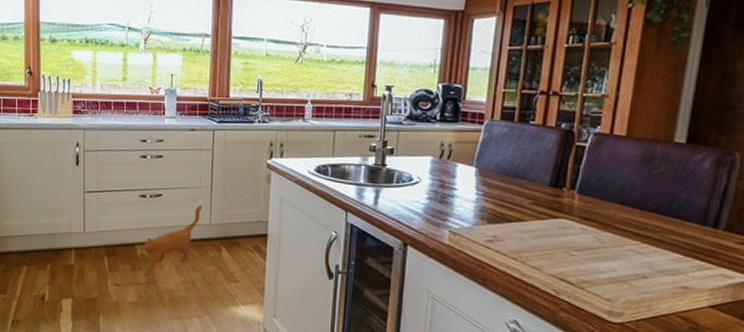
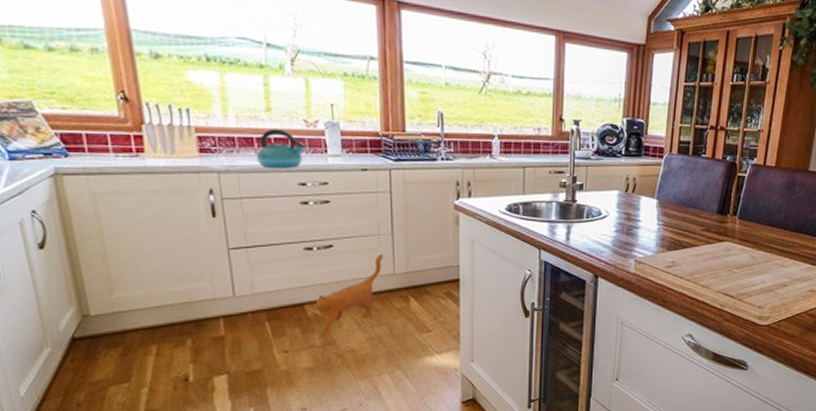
kettle: none [112,95,150,128] -> present [256,128,307,170]

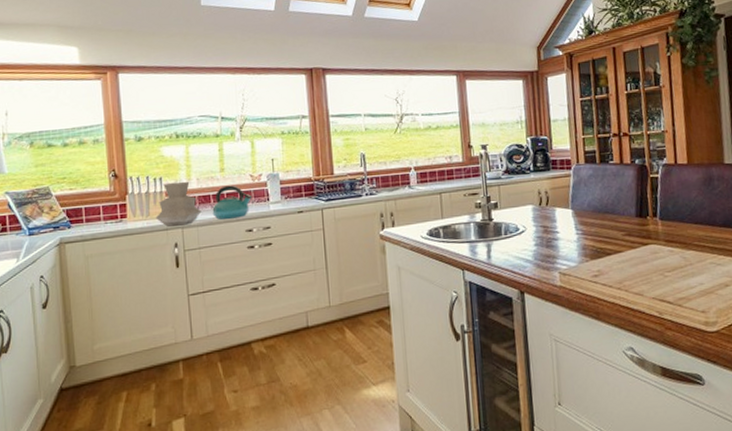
vase: none [183,116,243,171] -> present [155,182,202,228]
cat: present [315,255,384,337] -> none [260,289,320,375]

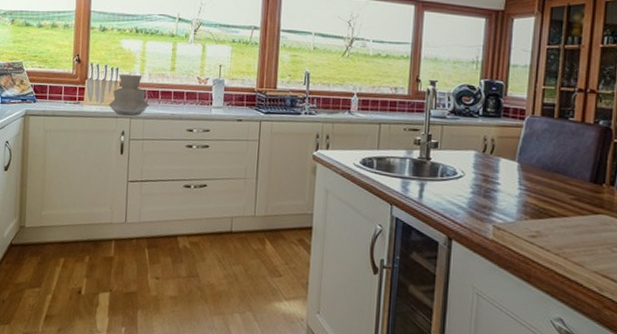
kettle: present [212,185,253,221] -> none [159,84,197,118]

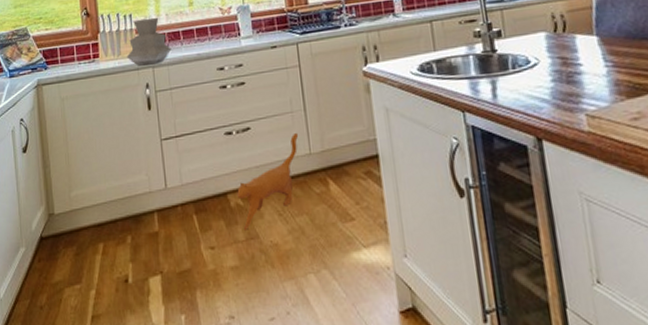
cat: none [186,197,248,269] -> present [237,133,299,230]

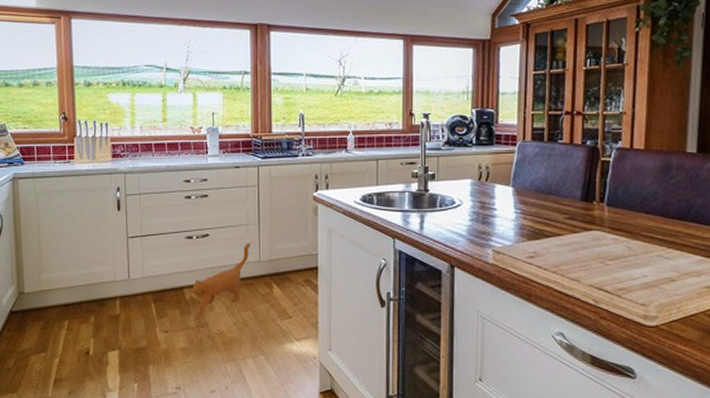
vase: present [126,18,172,67] -> none [100,128,143,172]

